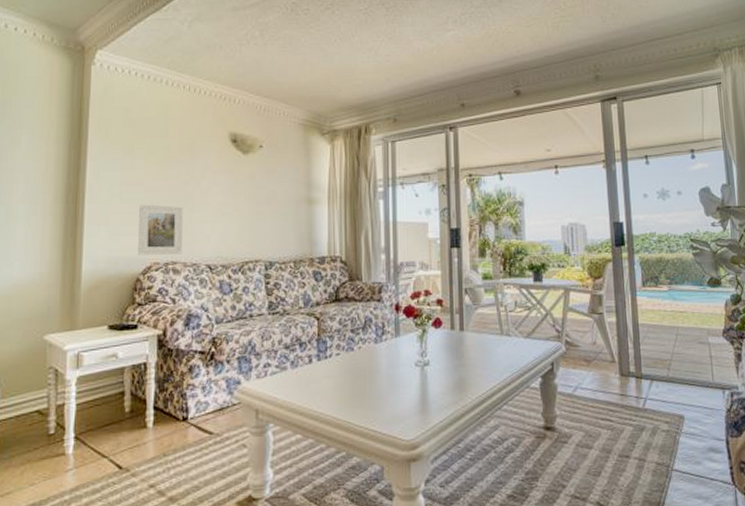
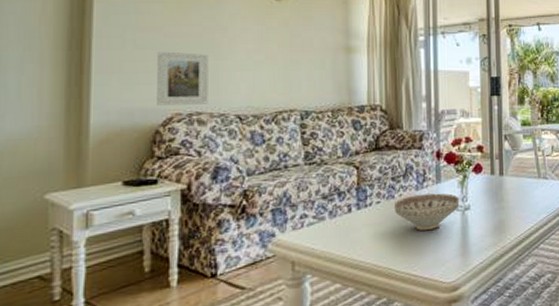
decorative bowl: none [354,347,419,386] -> present [395,193,460,231]

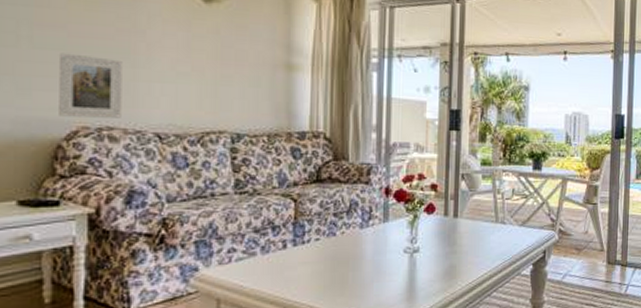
decorative bowl: present [395,193,460,231] -> none [336,233,408,273]

